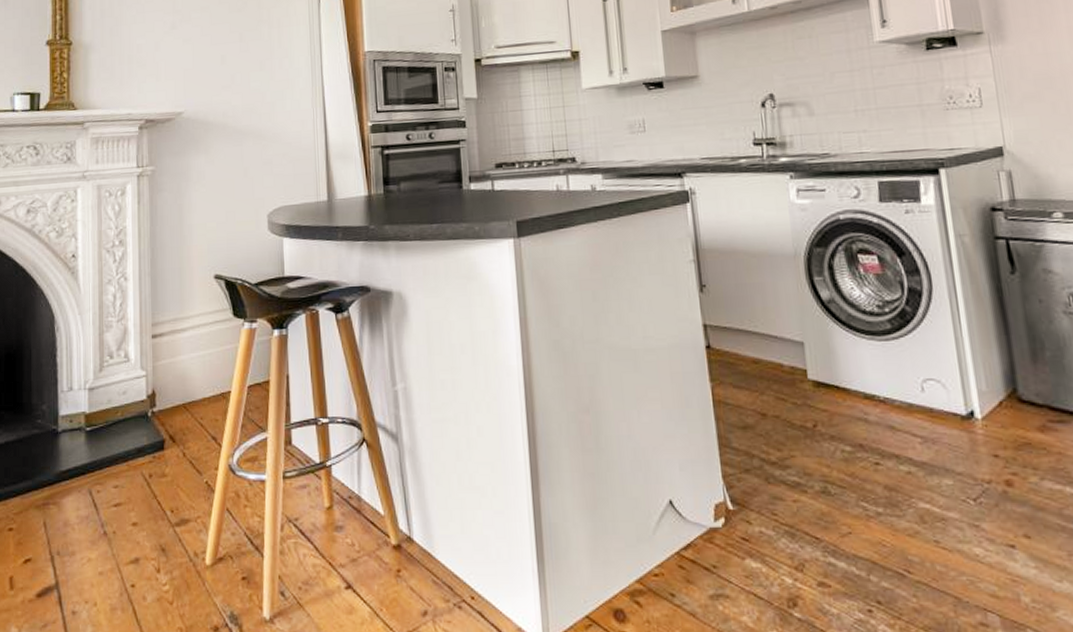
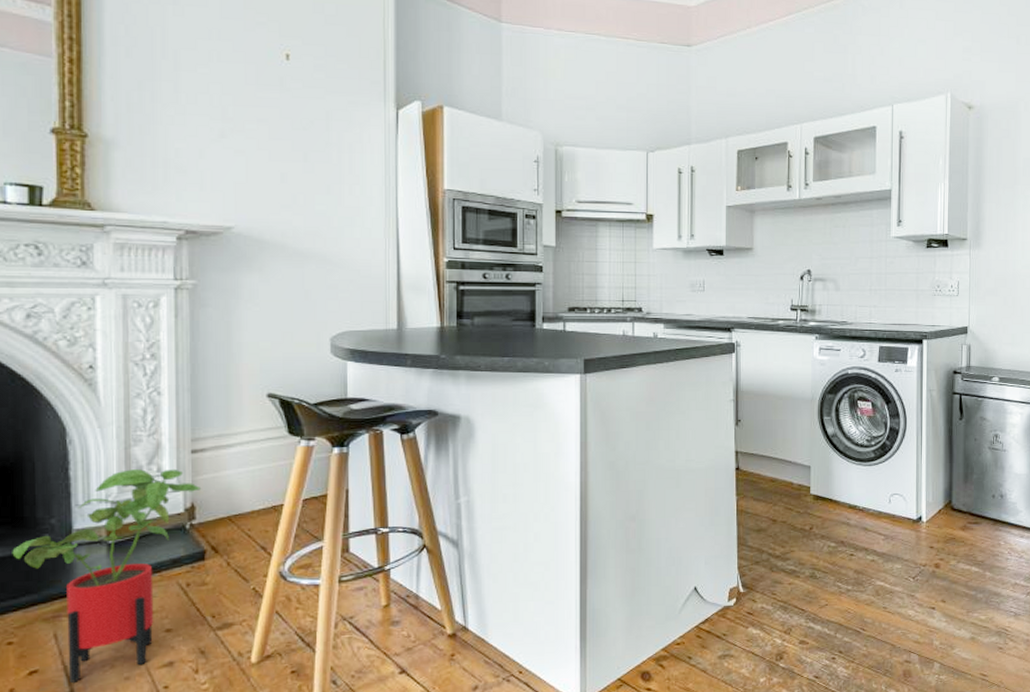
house plant: none [13,354,161,574] -> present [12,469,202,683]

